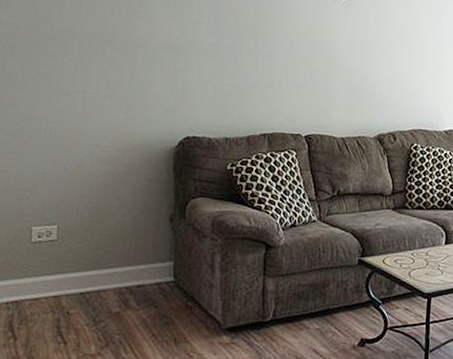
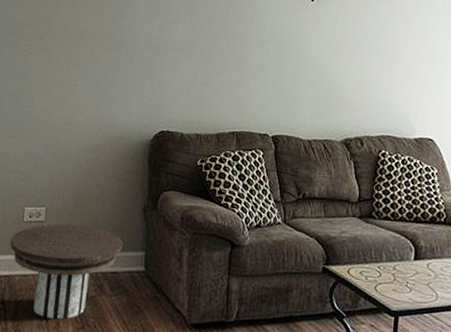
side table: none [15,240,148,341] -> present [9,224,123,320]

